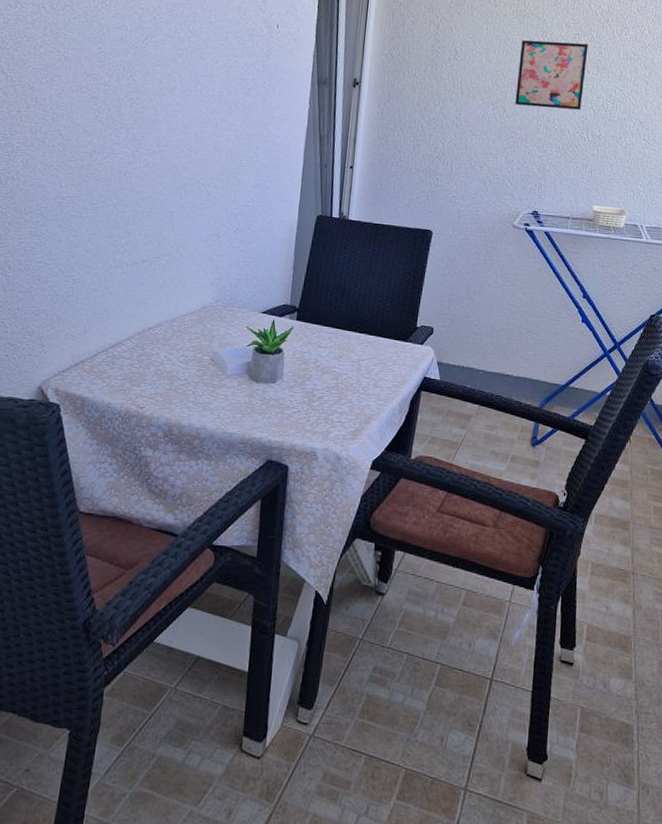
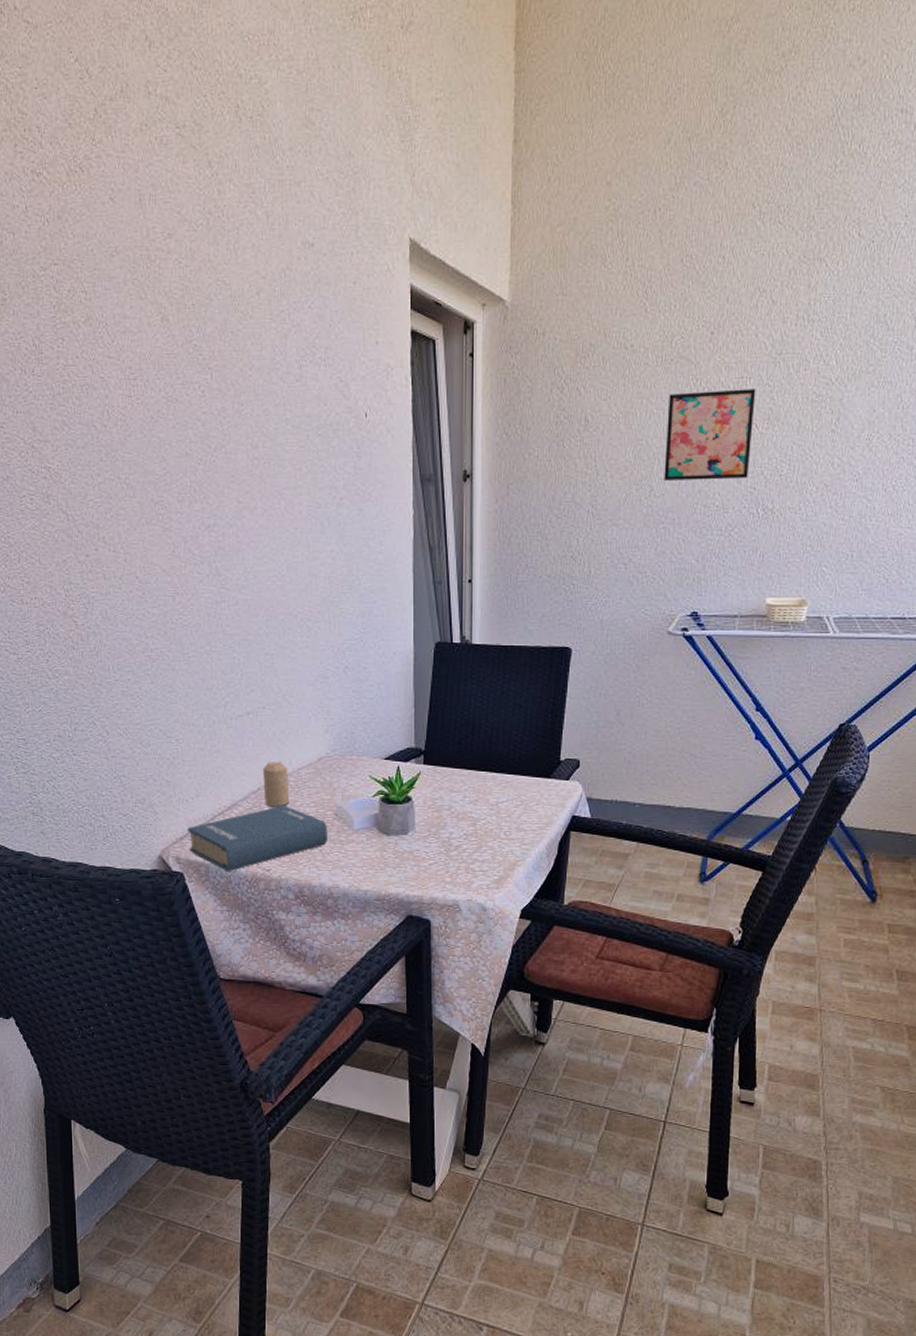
book: none [69,347,203,407] -> present [188,804,329,872]
candle: none [147,306,173,349] -> present [263,762,290,807]

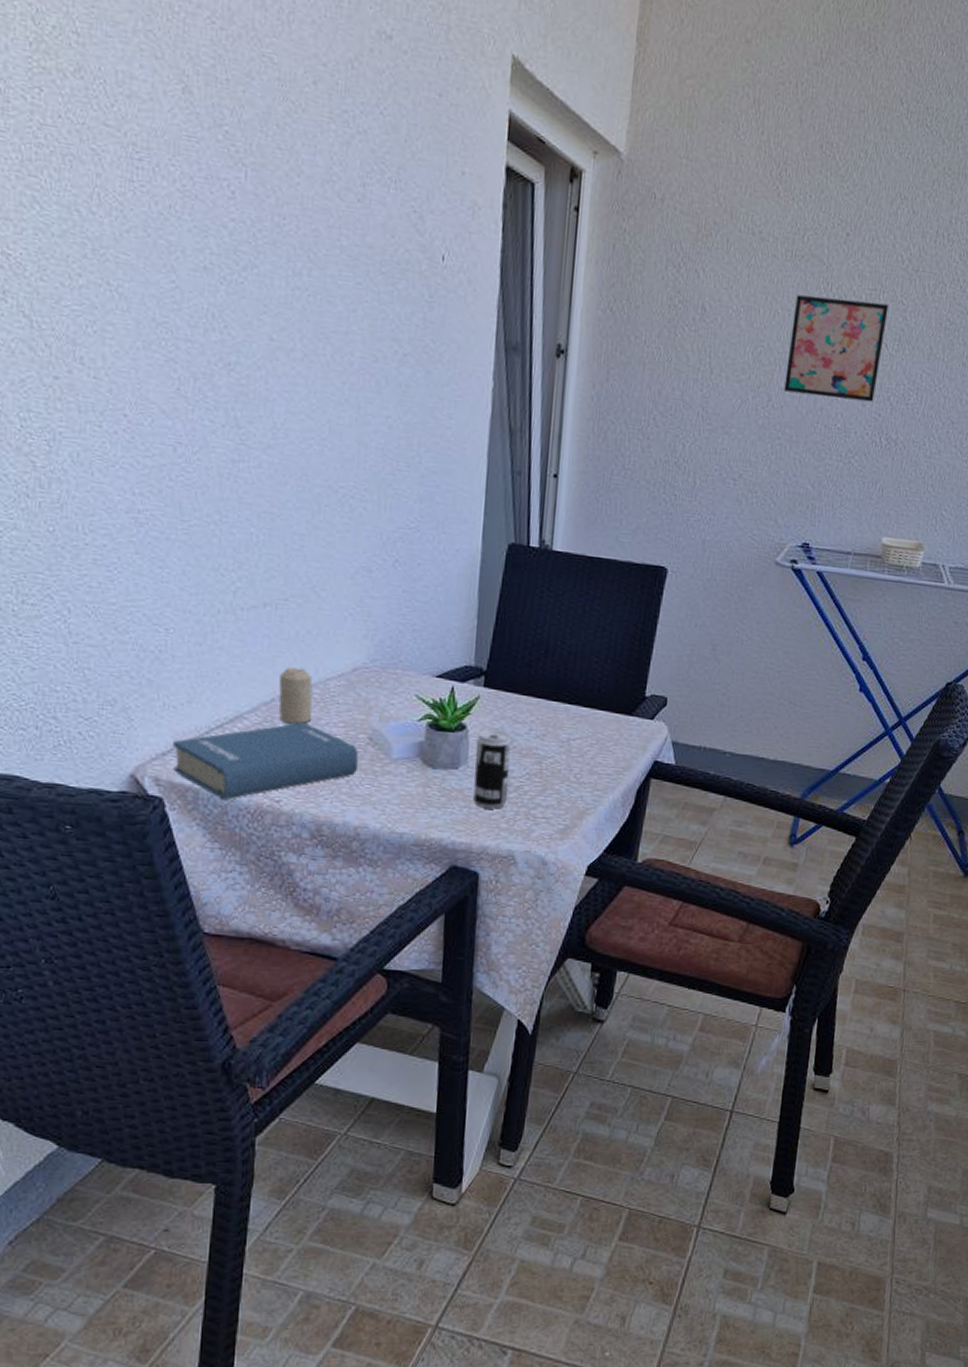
beverage can: none [420,799,450,866] -> present [473,729,511,809]

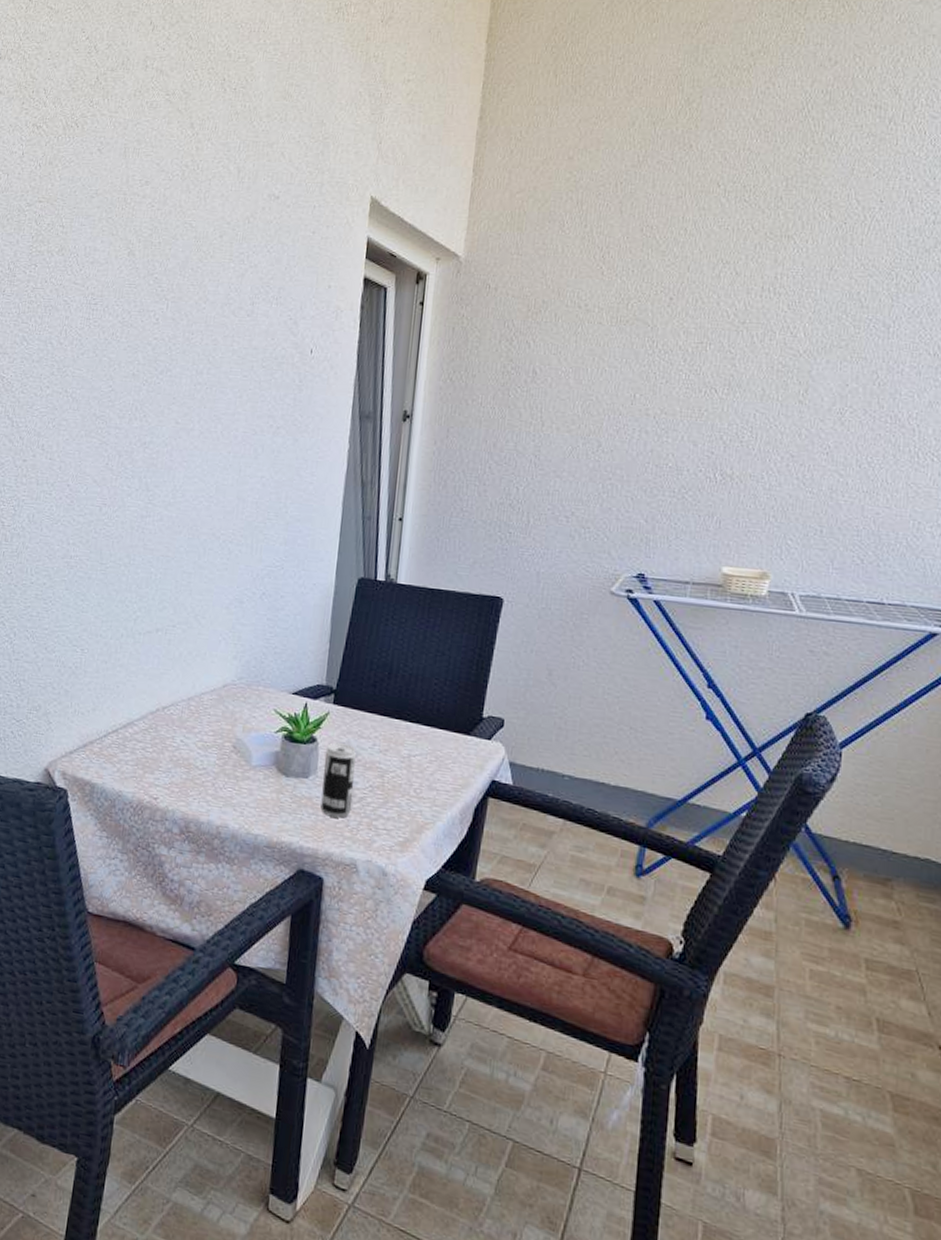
book: present [173,721,359,801] -> none [77,729,224,795]
candle: present [278,667,313,724] -> none [162,682,190,732]
wall art: present [784,295,889,403] -> none [613,353,716,442]

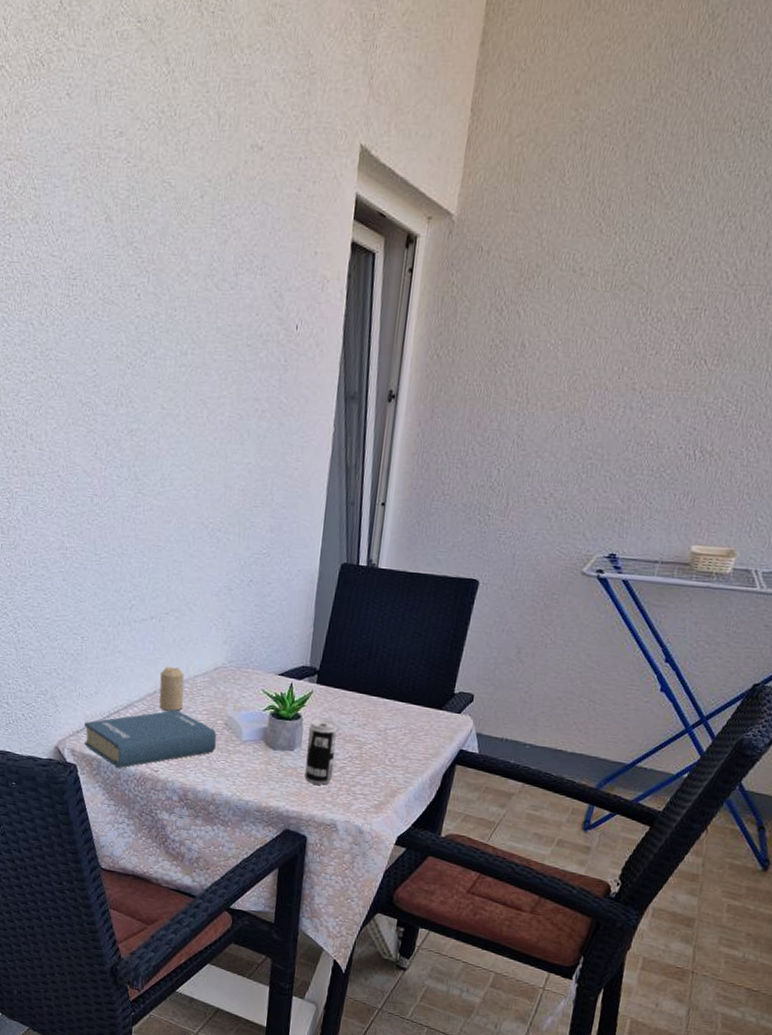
book: none [77,729,224,795] -> present [84,709,217,769]
candle: none [162,682,190,732] -> present [159,667,185,711]

